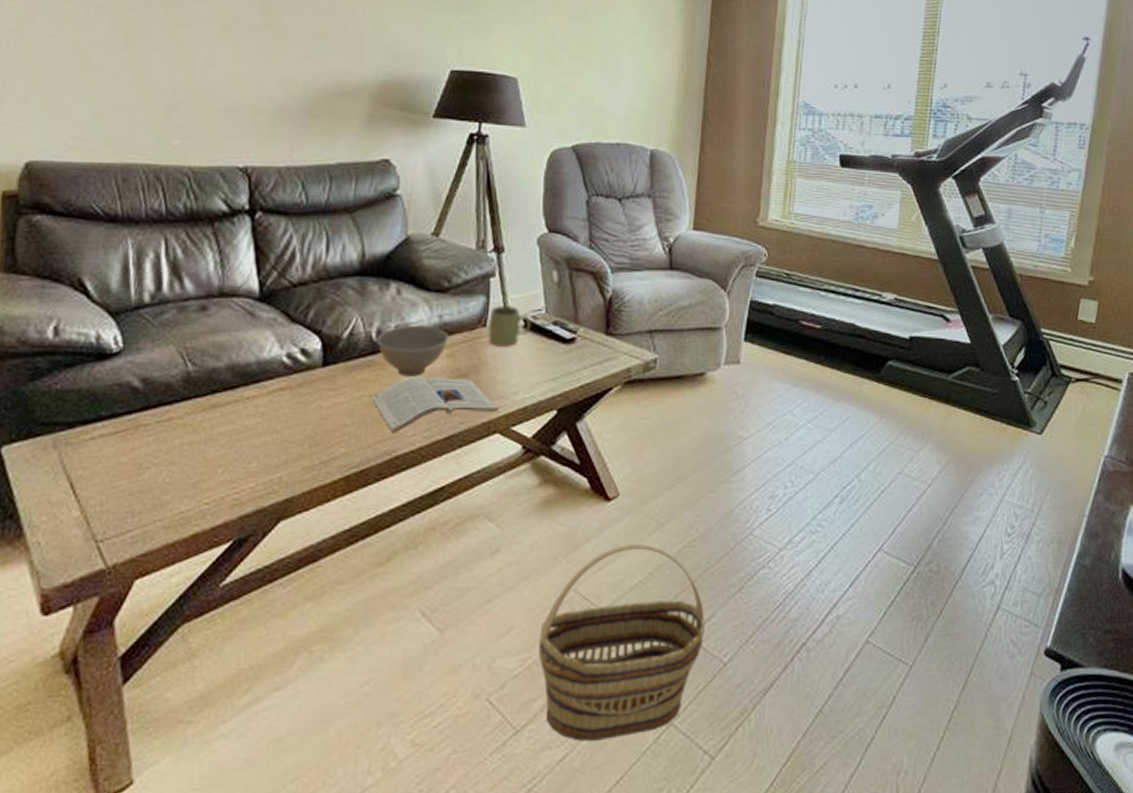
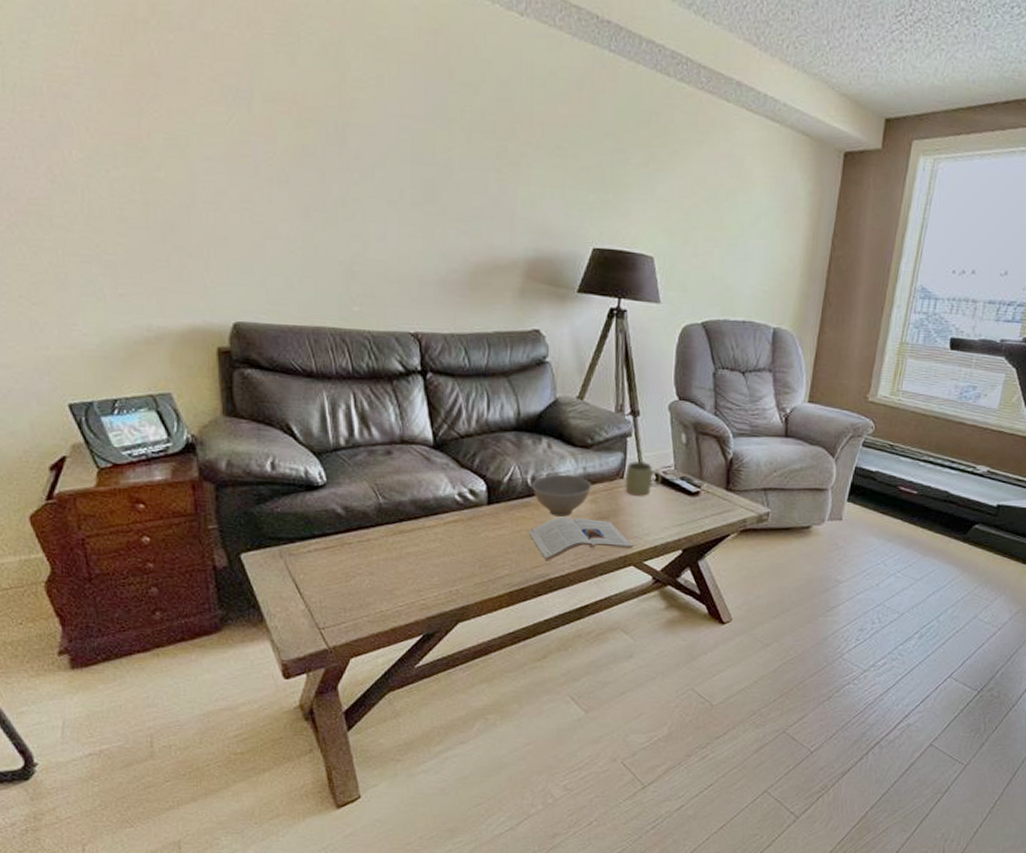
basket: present [539,544,705,741] -> none [663,659,798,798]

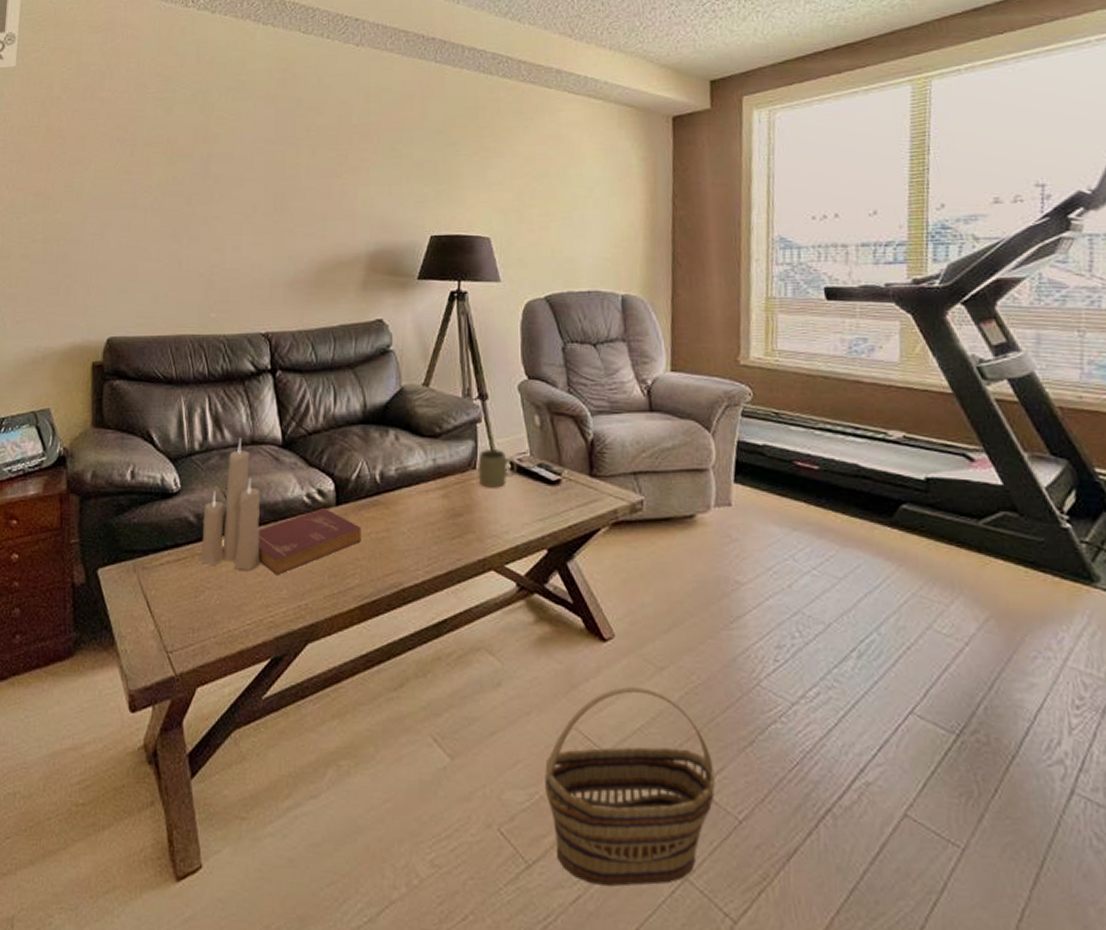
candle: none [348,437,412,559] -> present [199,439,261,570]
book: none [408,507,512,564] -> present [257,508,361,575]
magazine: present [528,516,634,561] -> none [379,515,493,568]
bowl: present [531,474,592,517] -> none [380,468,442,515]
basket: none [663,659,798,798] -> present [545,687,716,886]

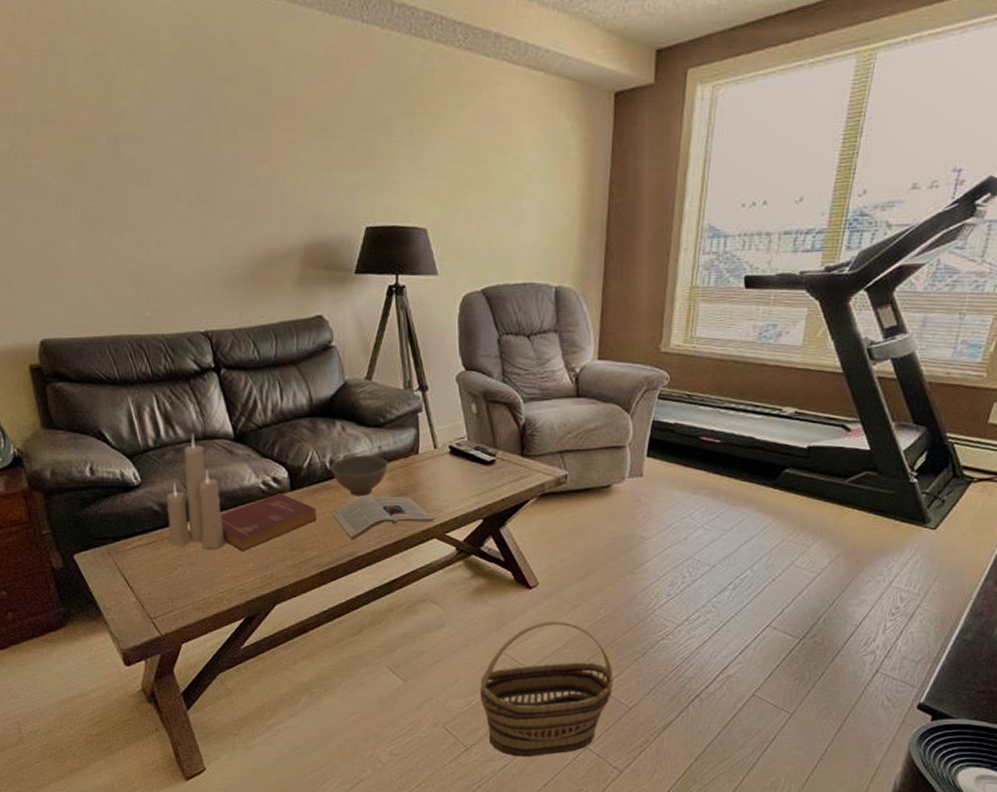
magazine: none [379,515,493,568] -> present [332,495,435,540]
bowl: none [380,468,442,515] -> present [330,455,388,496]
mug: present [476,448,518,488] -> none [419,435,457,470]

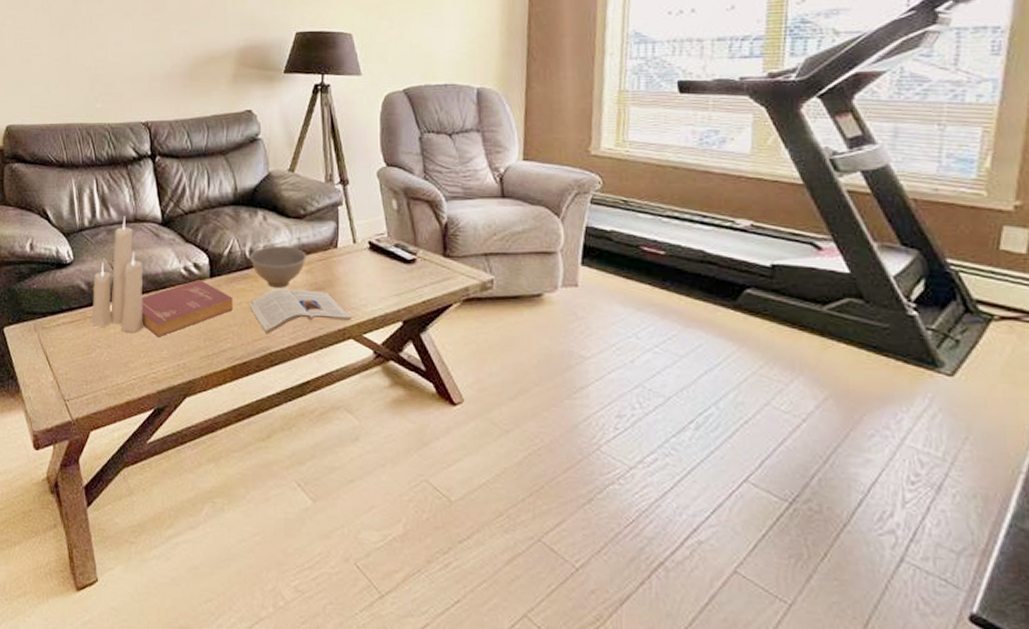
basket: present [480,621,614,757] -> none [397,446,555,619]

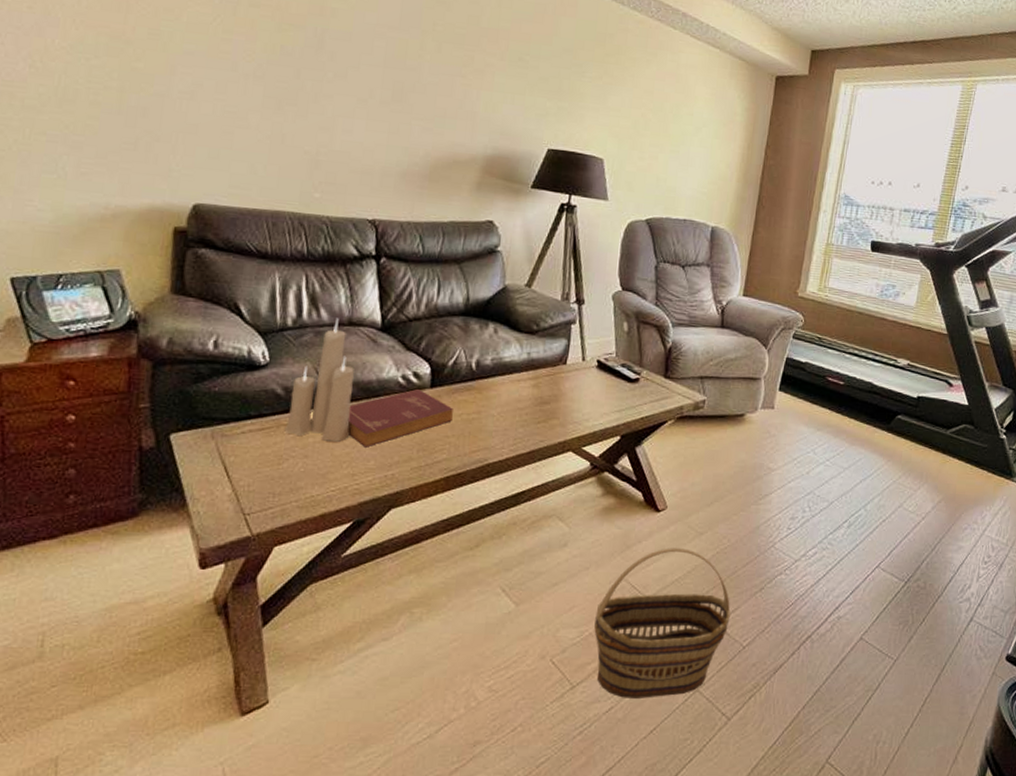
magazine: present [248,288,352,334] -> none [469,401,574,446]
bowl: present [249,246,306,288] -> none [475,359,535,401]
basket: none [397,446,555,619] -> present [594,548,731,698]

